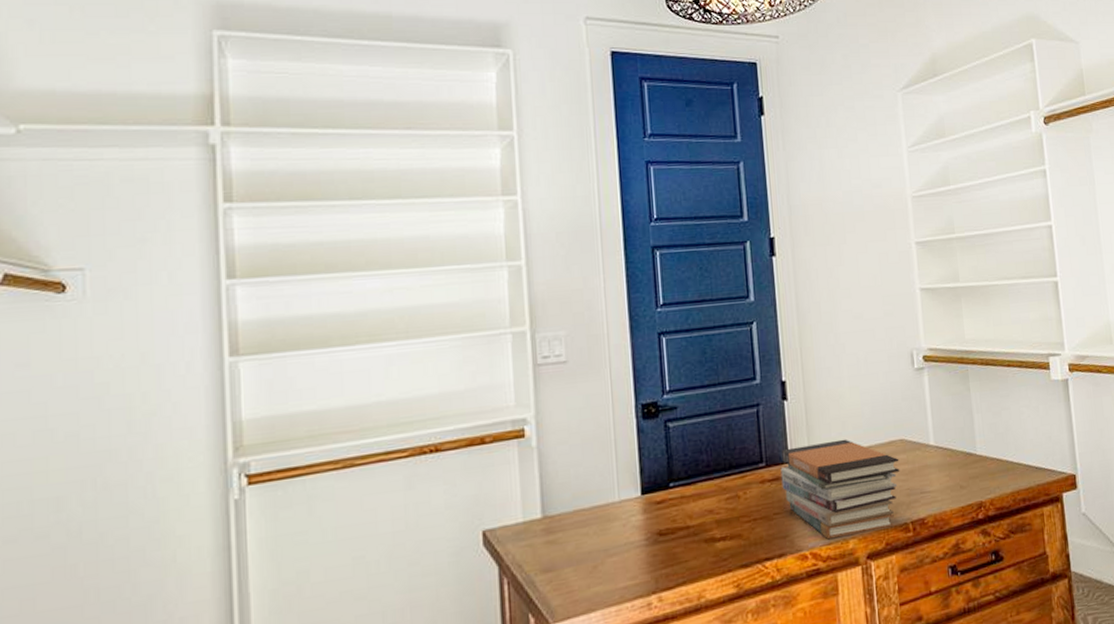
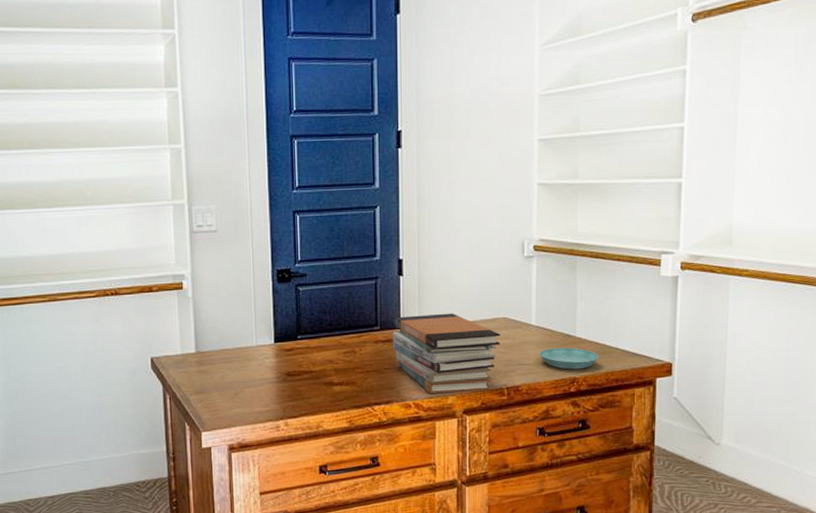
saucer: none [941,467,1003,494] -> present [539,348,599,370]

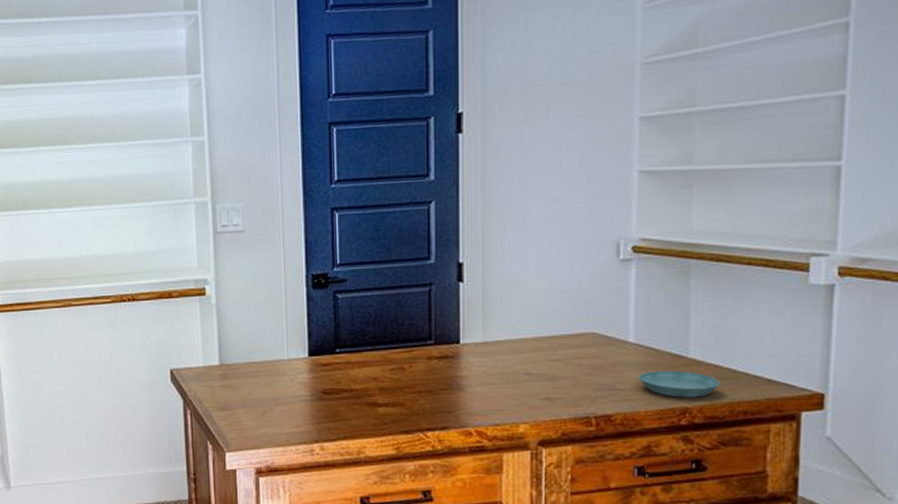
book stack: present [393,313,501,394] -> none [450,326,588,421]

